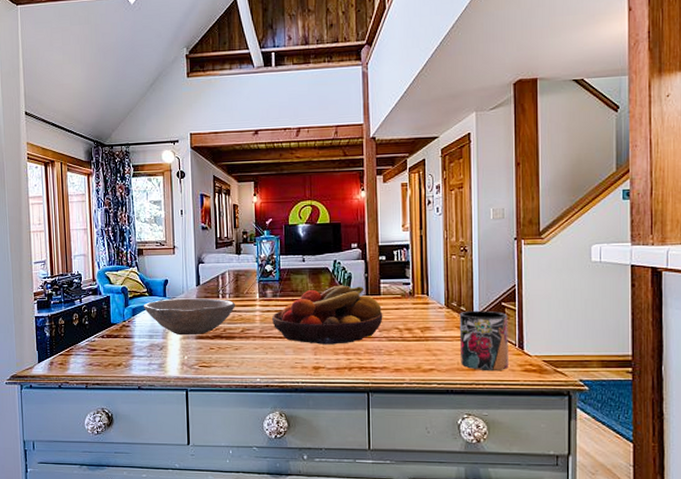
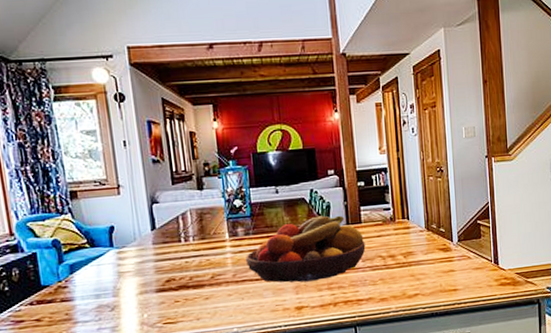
bowl: present [143,298,236,336] -> none [83,243,203,291]
mug: present [459,310,509,371] -> none [439,229,486,290]

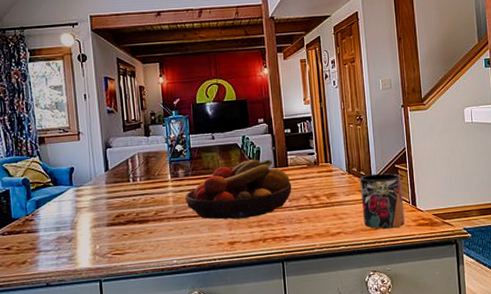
mug: none [439,229,486,290] -> present [359,173,405,229]

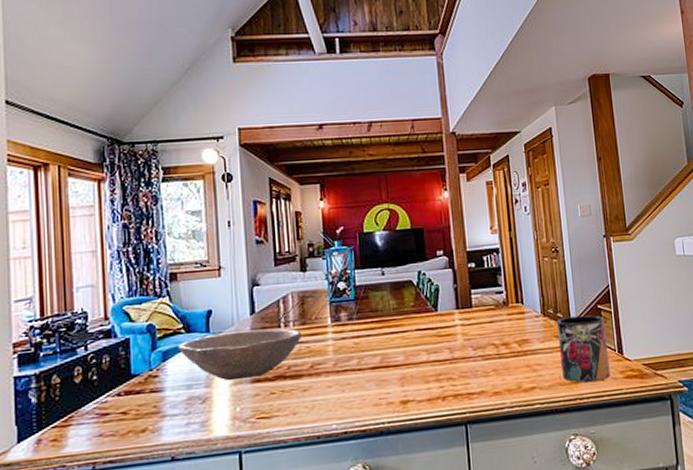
bowl: none [47,183,148,225] -> present [177,329,303,381]
fruit bowl: present [185,159,292,220] -> none [348,299,477,373]

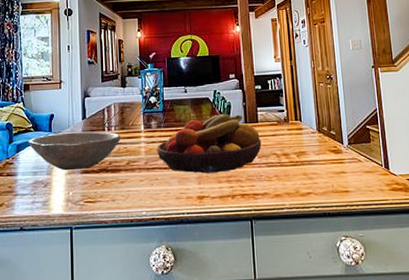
fruit bowl: none [348,299,477,373] -> present [157,114,262,174]
mug: present [556,315,611,383] -> none [330,133,378,192]

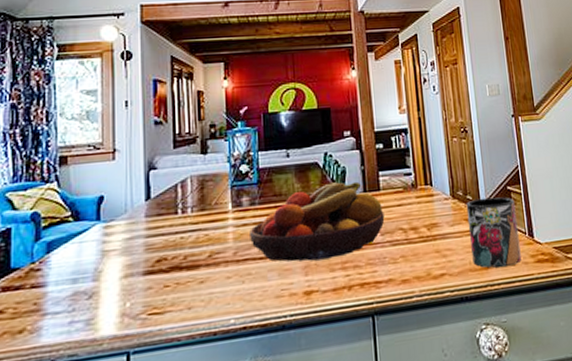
bowl: present [28,131,122,171] -> none [64,215,201,274]
mug: none [330,133,378,192] -> present [466,197,522,268]

